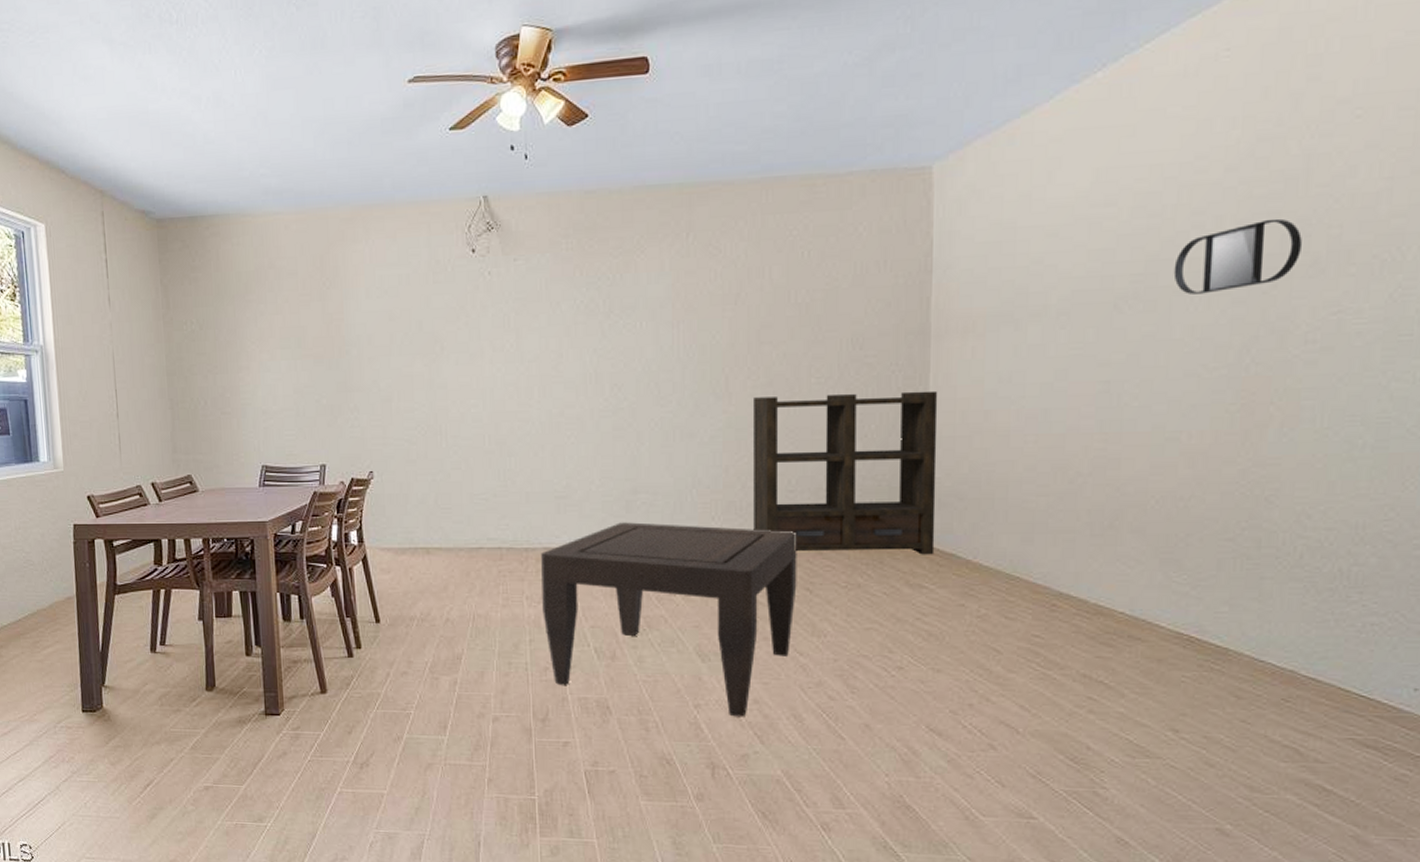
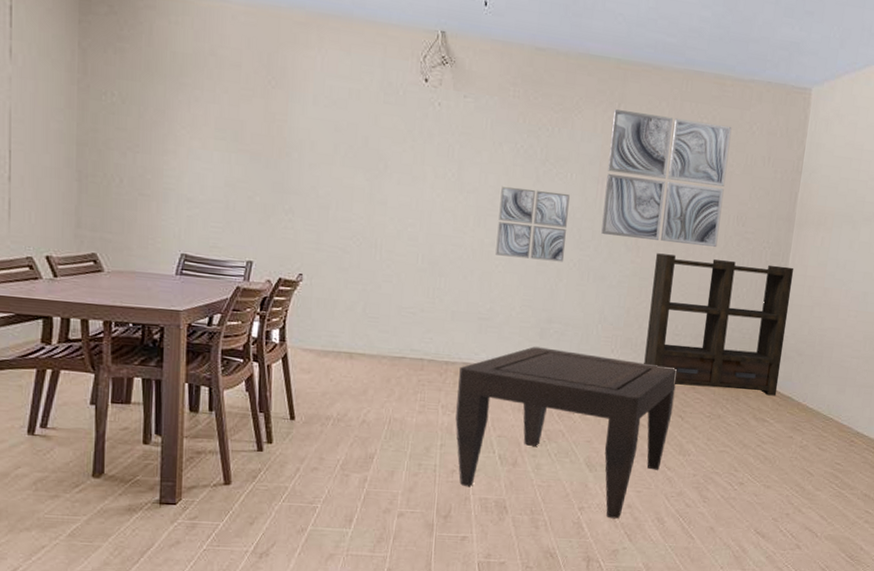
wall art: none [564,345,644,425] -> present [495,185,570,262]
wall art: none [682,232,831,384] -> present [601,109,732,247]

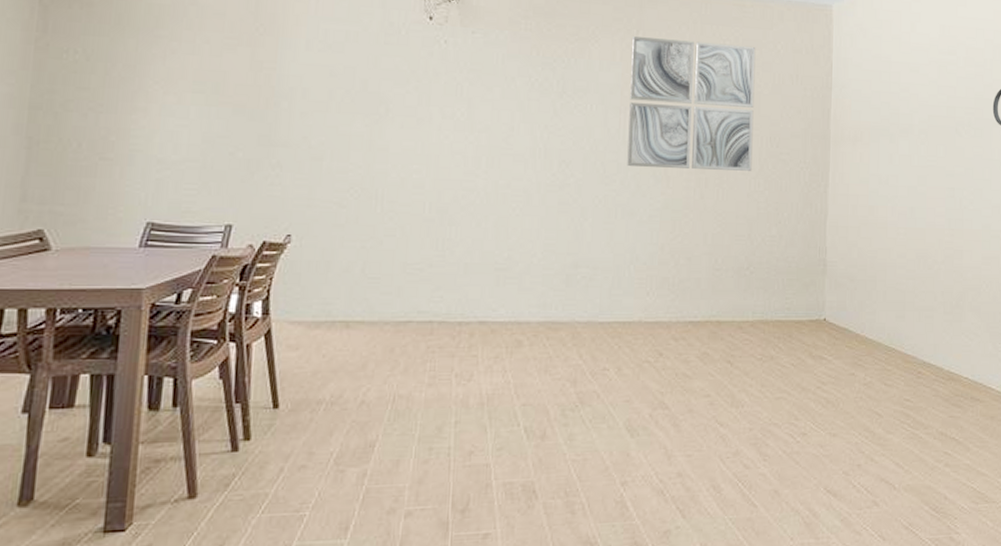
coffee table: present [455,346,678,519] -> none [472,296,722,492]
wall art: present [495,185,570,262] -> none [512,122,590,200]
shelving unit: present [644,253,794,396] -> none [684,182,836,329]

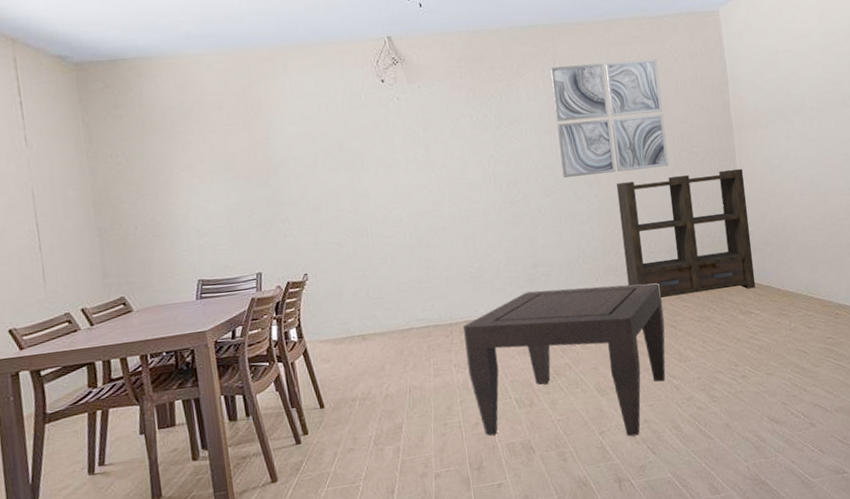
coffee table: none [472,296,722,492] -> present [463,283,666,437]
shelving unit: none [684,182,836,329] -> present [617,168,756,298]

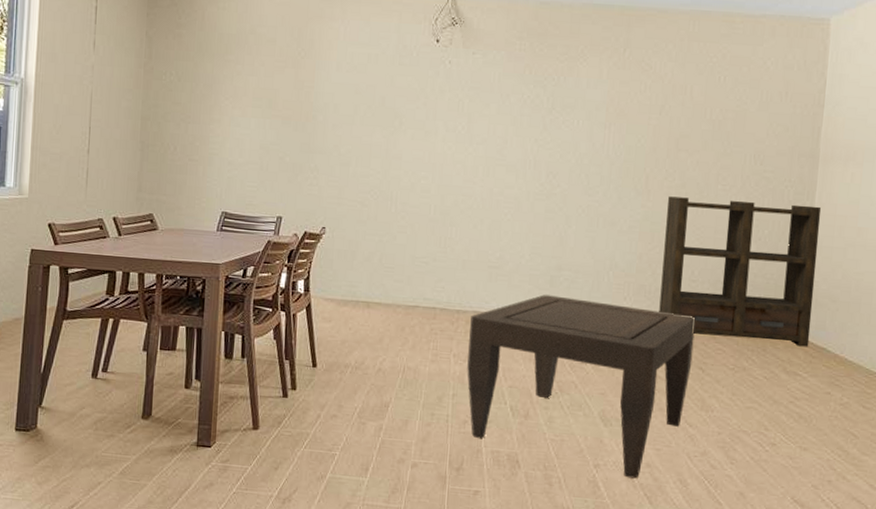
wall art: present [551,58,669,178] -> none [610,55,744,188]

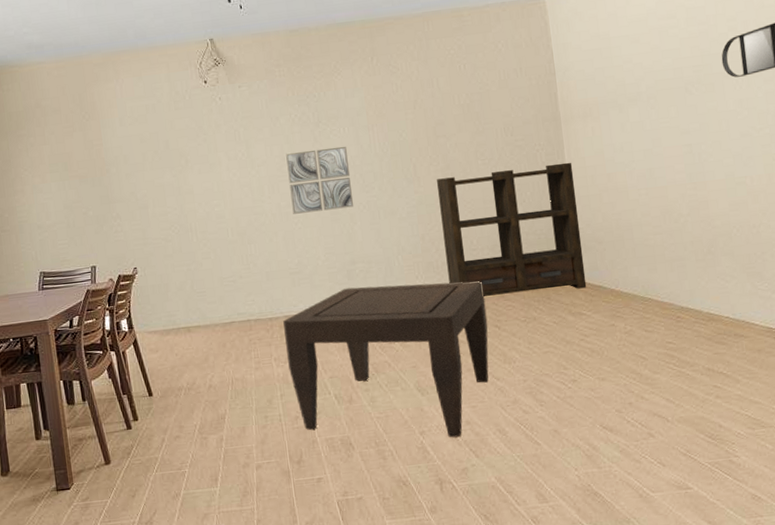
wall art: none [504,135,577,209] -> present [286,146,354,214]

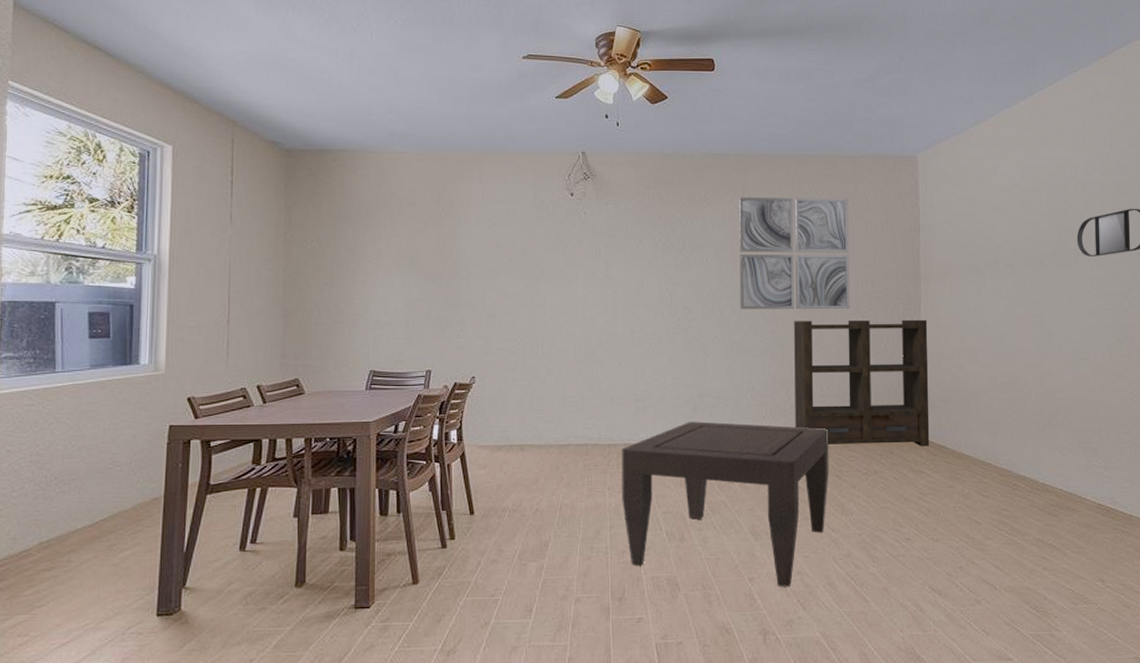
wall art: present [286,146,354,214] -> none [645,276,709,340]
wall art: none [369,50,492,174] -> present [739,197,850,309]

